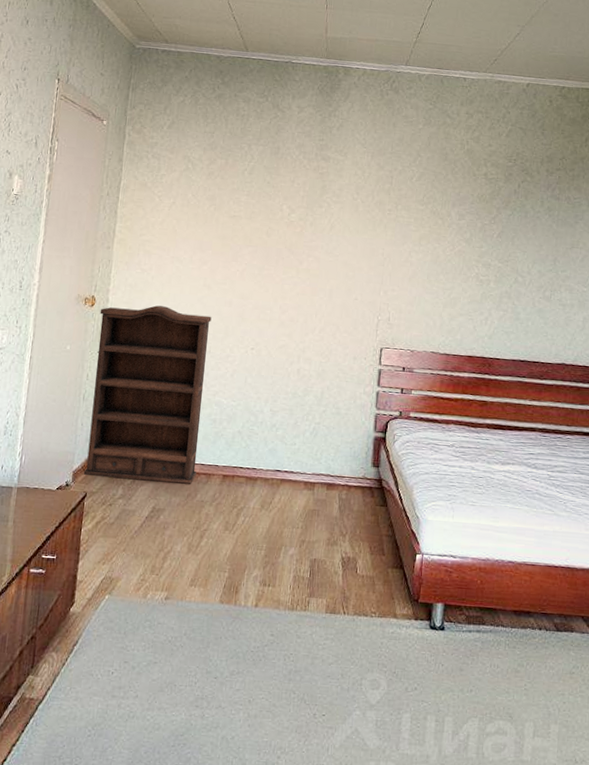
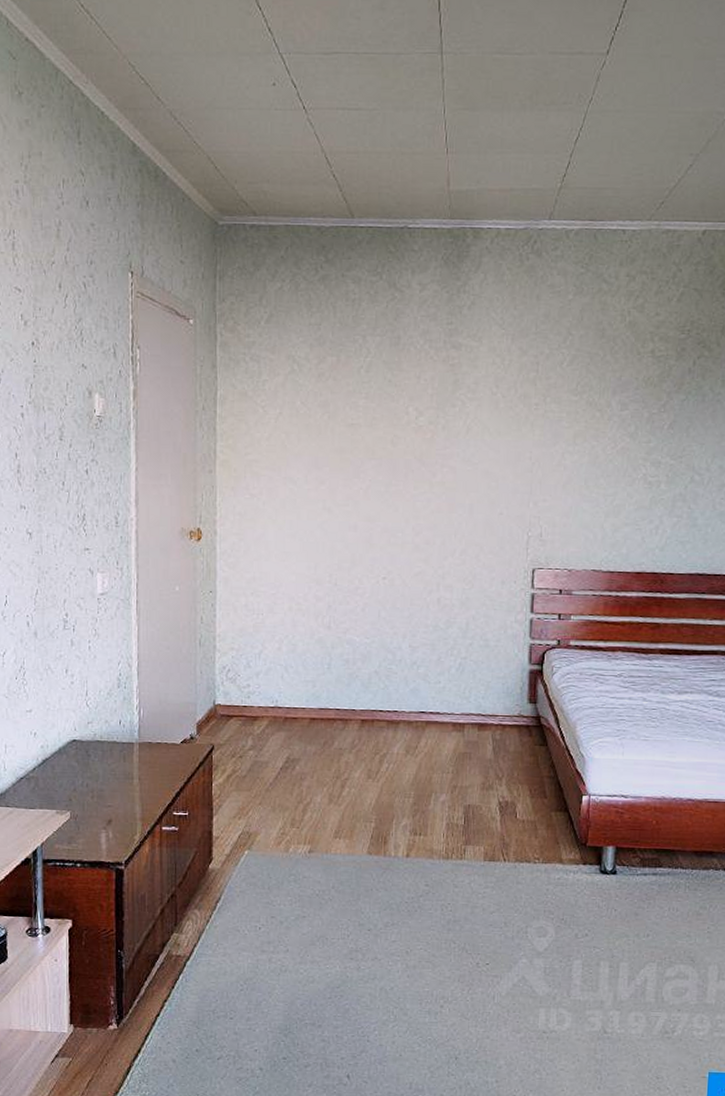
bookshelf: present [83,305,212,484] -> none [208,535,335,731]

